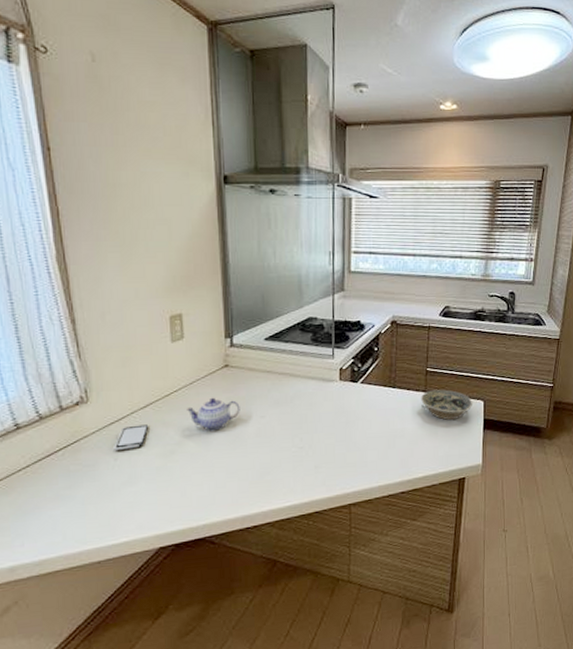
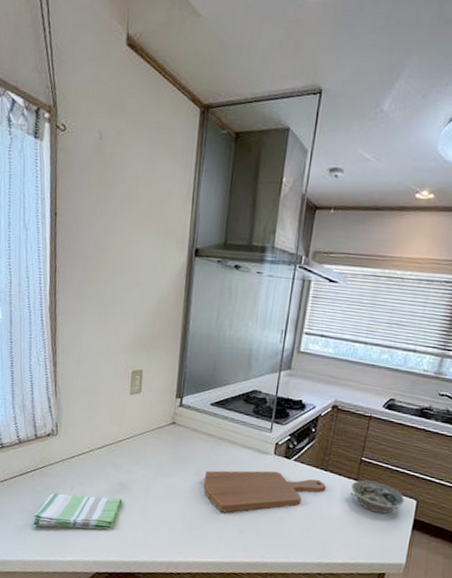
dish towel: none [71,458,179,512] -> present [32,492,122,530]
smartphone: present [114,424,149,451] -> none [72,462,102,483]
teapot: present [185,397,240,431] -> none [133,449,181,480]
cutting board: none [269,397,397,451] -> present [203,470,327,513]

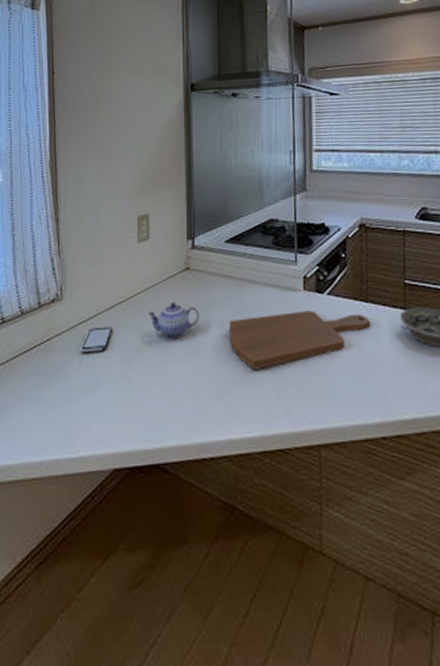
dish towel: present [32,492,122,530] -> none [38,366,138,416]
smartphone: none [72,462,102,483] -> present [80,327,113,353]
teapot: none [133,449,181,480] -> present [147,301,200,339]

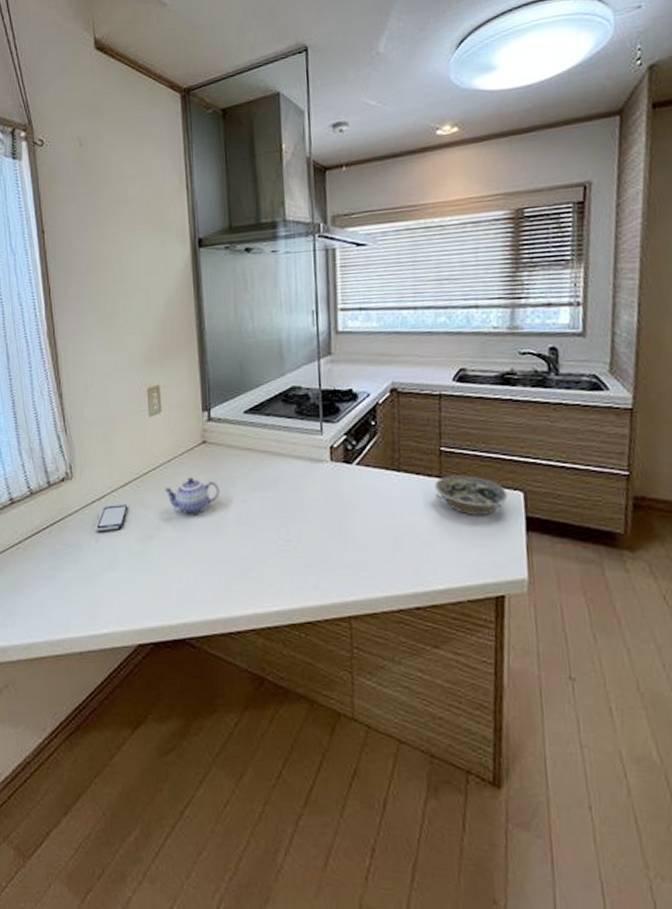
cutting board: present [228,311,371,370] -> none [250,482,404,544]

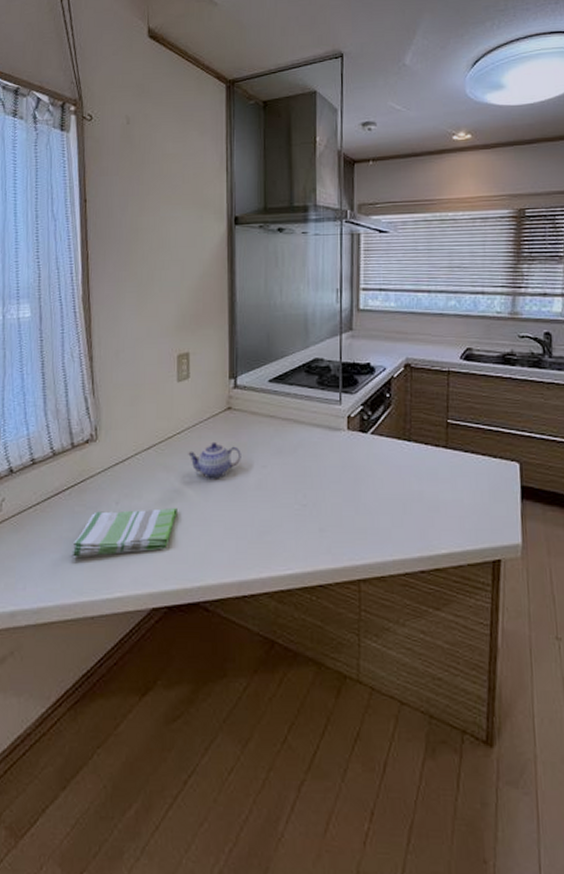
dish towel: none [56,544,158,595] -> present [72,507,177,557]
smartphone: present [95,504,128,532] -> none [116,467,151,495]
bowl: present [435,475,508,515] -> none [442,446,505,484]

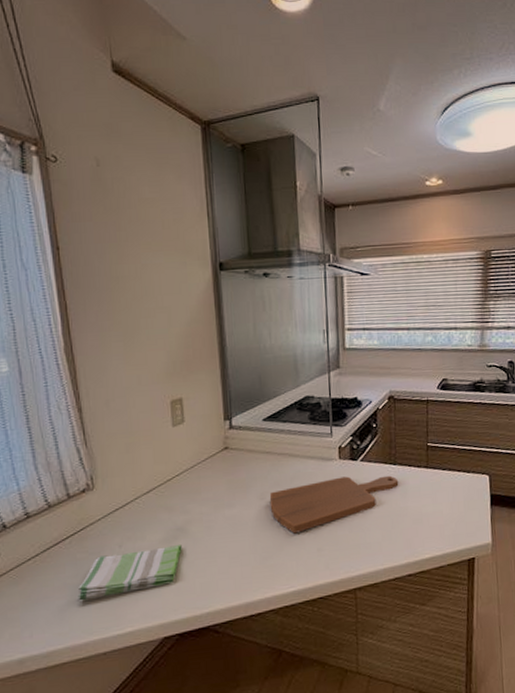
teapot: present [187,441,241,479] -> none [187,480,241,515]
cutting board: none [271,450,413,509] -> present [269,475,399,534]

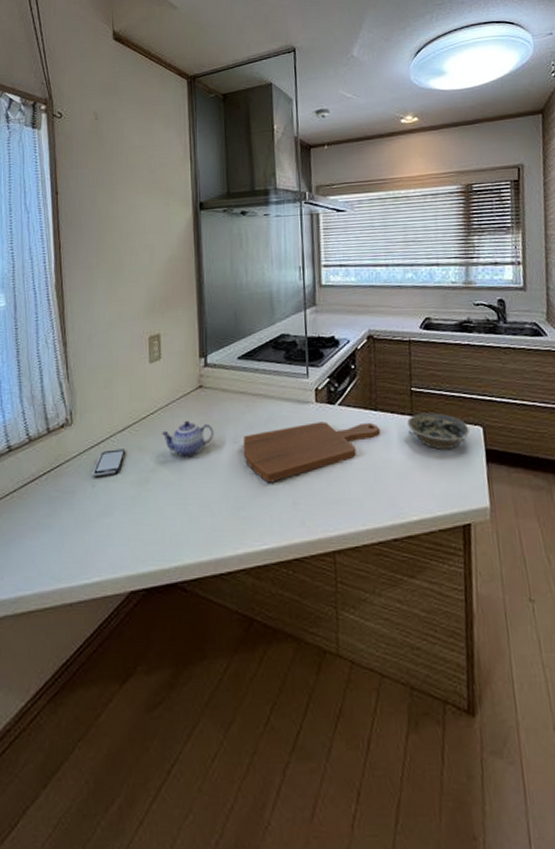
dish towel: present [78,544,182,601] -> none [49,487,153,544]
smartphone: none [118,510,152,538] -> present [92,449,126,477]
teapot: none [187,480,241,515] -> present [161,420,214,458]
bowl: none [423,464,477,497] -> present [407,413,470,450]

